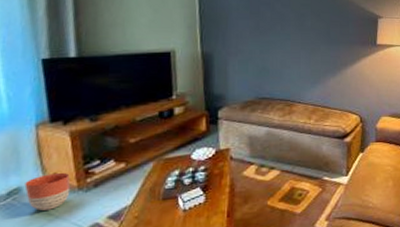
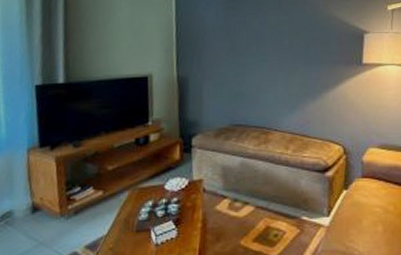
planter: present [24,172,71,211] -> none [15,197,54,235]

